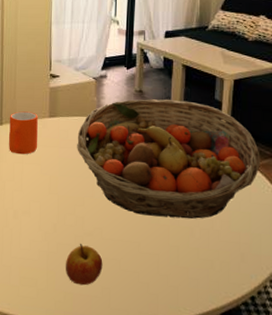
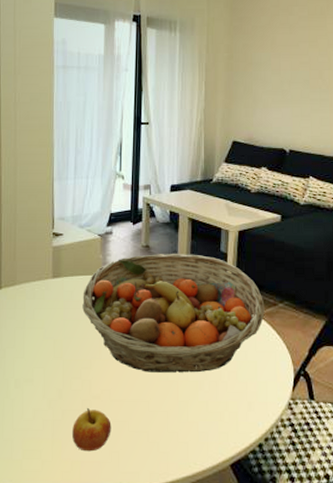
mug: present [8,111,38,155] -> none [8,273,41,319]

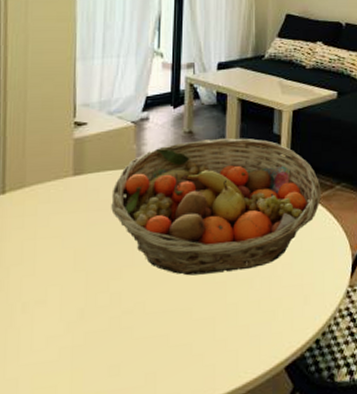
apple: present [72,408,111,452] -> none [97,326,147,379]

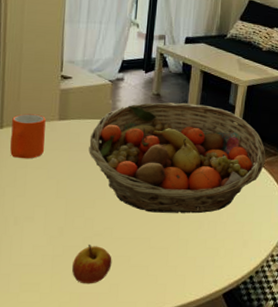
mug: none [14,171,58,229] -> present [10,113,46,159]
apple: none [97,326,147,379] -> present [72,245,112,284]

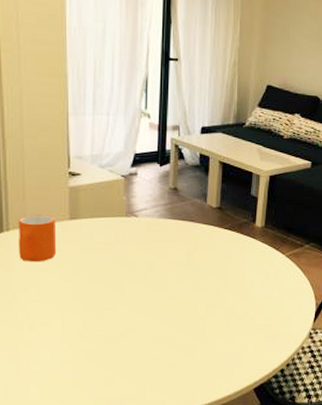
apple: present [72,245,112,284] -> none [95,347,137,387]
fruit basket: present [89,102,266,214] -> none [104,196,292,311]

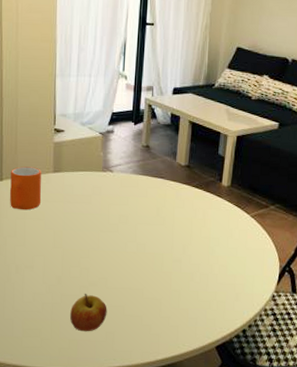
apple: none [95,347,137,387] -> present [70,294,107,332]

